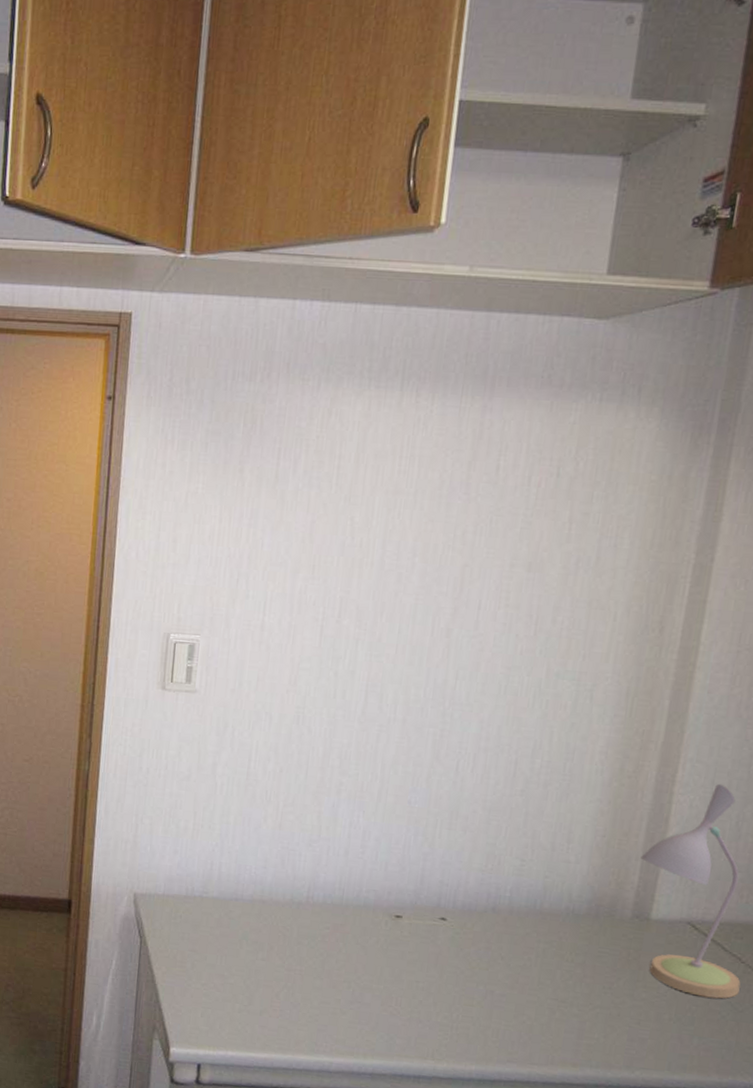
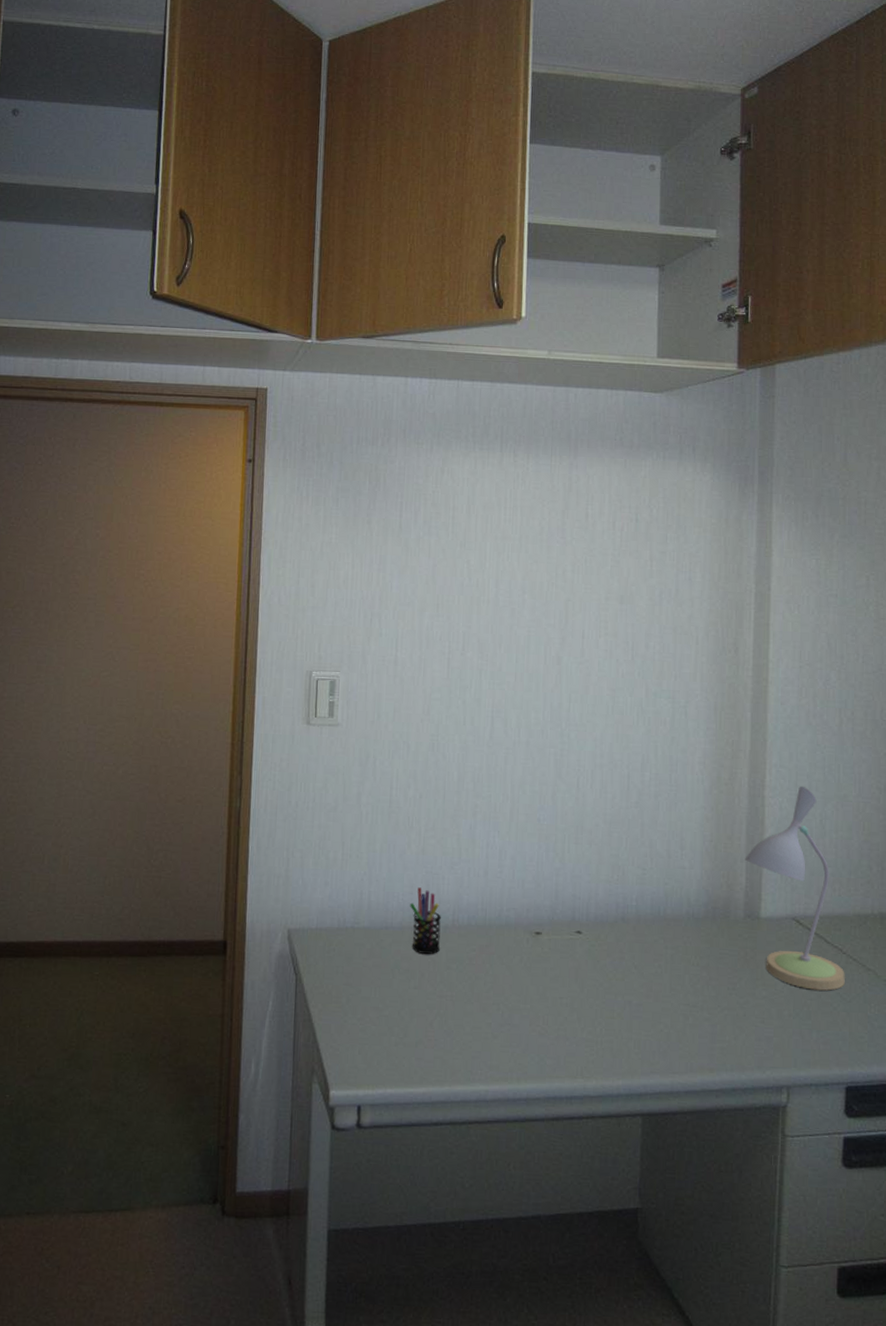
pen holder: none [262,862,295,929] -> present [410,887,441,954]

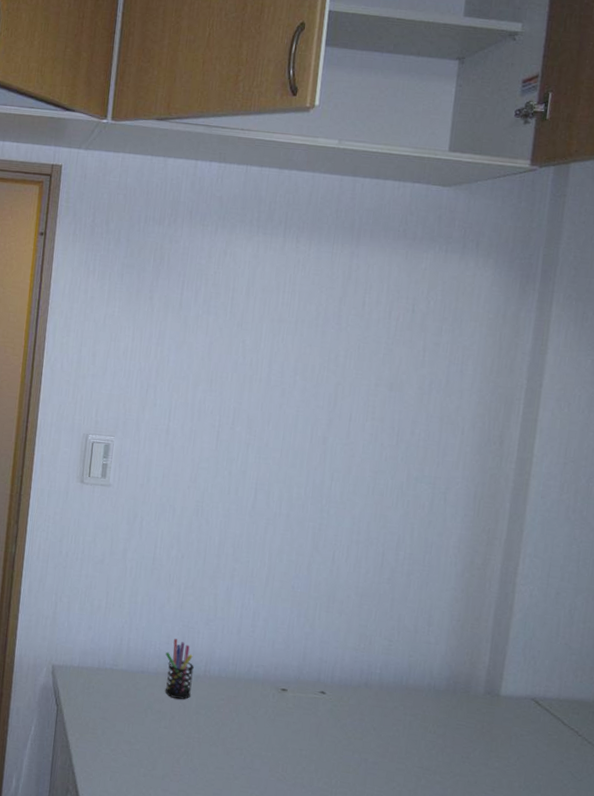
desk lamp: present [745,787,845,991] -> none [490,577,579,769]

